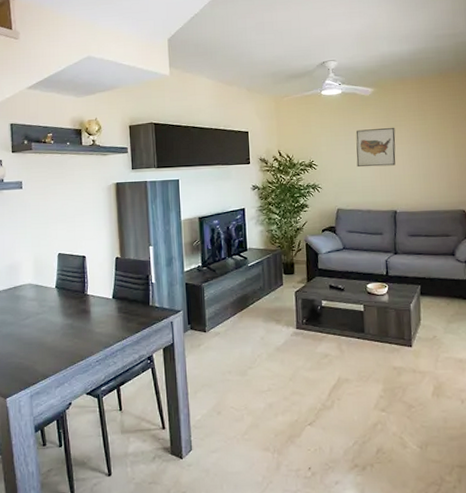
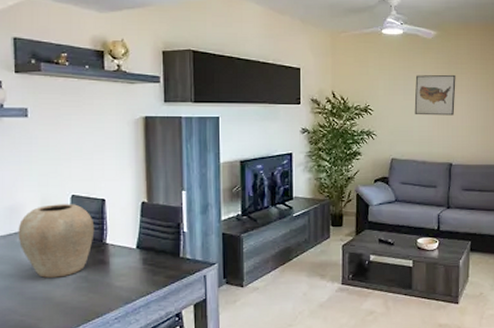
vase: none [16,261,78,325] -> present [18,204,95,278]

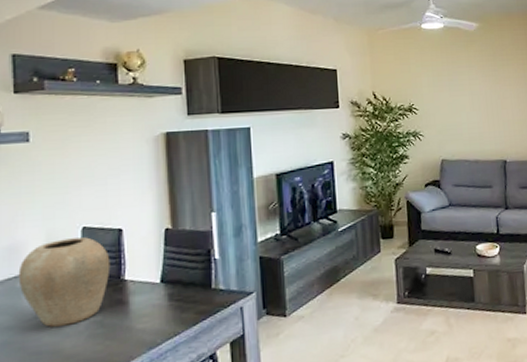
wall art: present [414,74,456,116] -> none [460,66,504,112]

